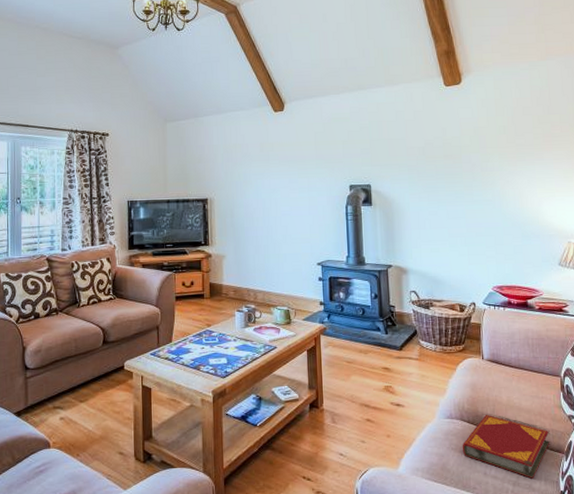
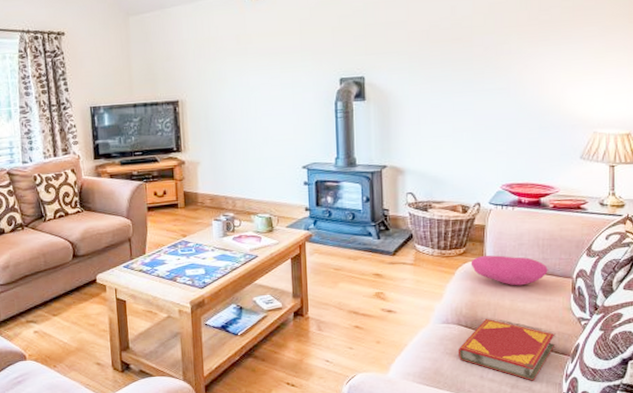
cushion: none [469,352,539,383] -> present [470,255,548,286]

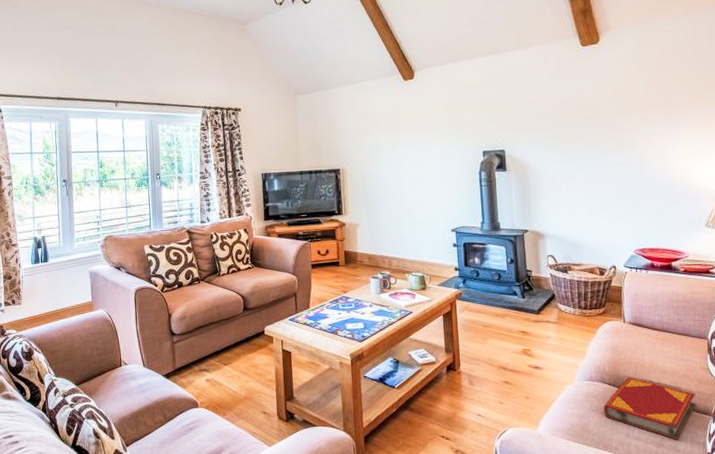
cushion: present [470,255,548,286] -> none [610,315,684,346]

